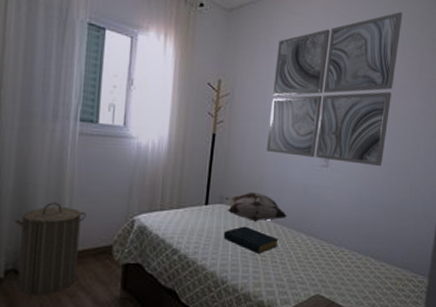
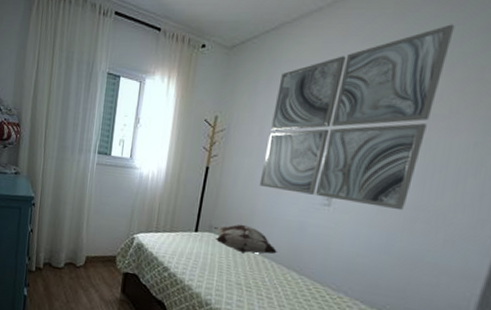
laundry hamper: present [14,202,86,294] -> none [50,216,98,286]
hardback book: present [223,226,279,253] -> none [210,255,267,284]

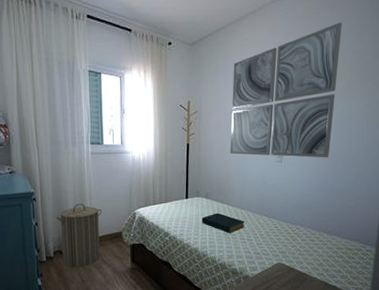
laundry hamper: none [50,216,98,286] -> present [55,203,102,267]
hardback book: none [210,255,267,284] -> present [201,213,245,233]
decorative pillow: present [214,224,277,254] -> none [201,186,250,209]

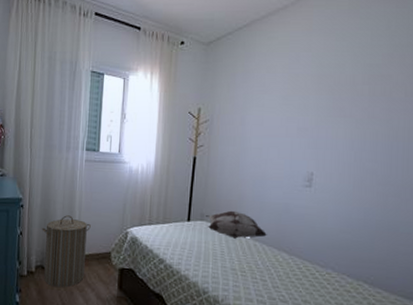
decorative pillow: none [201,186,250,209] -> present [206,210,267,239]
hardback book: present [201,213,245,233] -> none [204,242,259,269]
wall art: present [230,22,342,158] -> none [245,18,401,187]

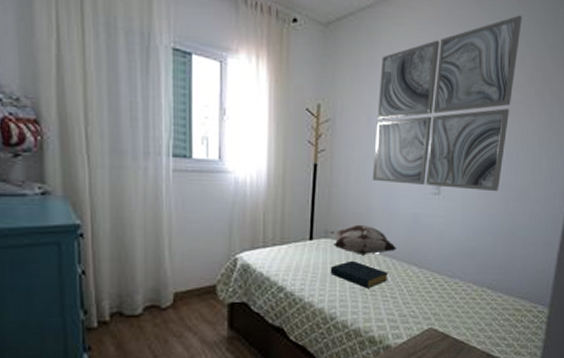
laundry hamper: present [41,215,91,287] -> none [114,243,187,336]
hardback book: none [204,242,259,269] -> present [330,260,389,288]
wall art: none [245,18,401,187] -> present [372,15,522,192]

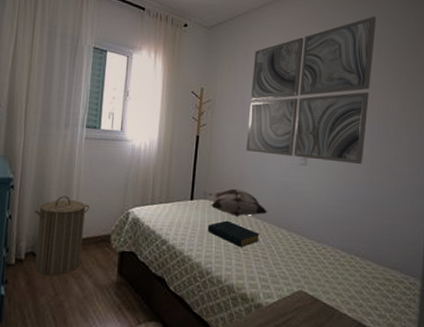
laundry hamper: none [114,243,187,336] -> present [33,196,89,275]

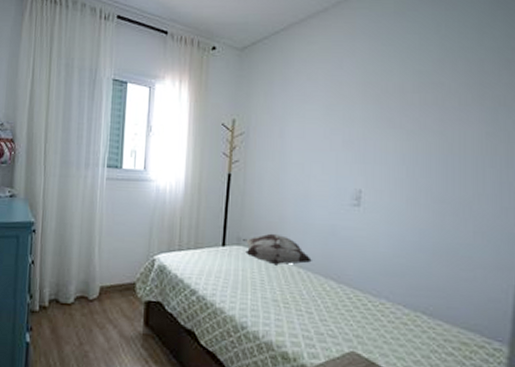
laundry hamper: present [33,196,89,275] -> none [55,241,113,324]
hardback book: present [207,220,260,247] -> none [242,269,303,300]
wall art: present [246,16,377,165] -> none [285,21,451,205]

